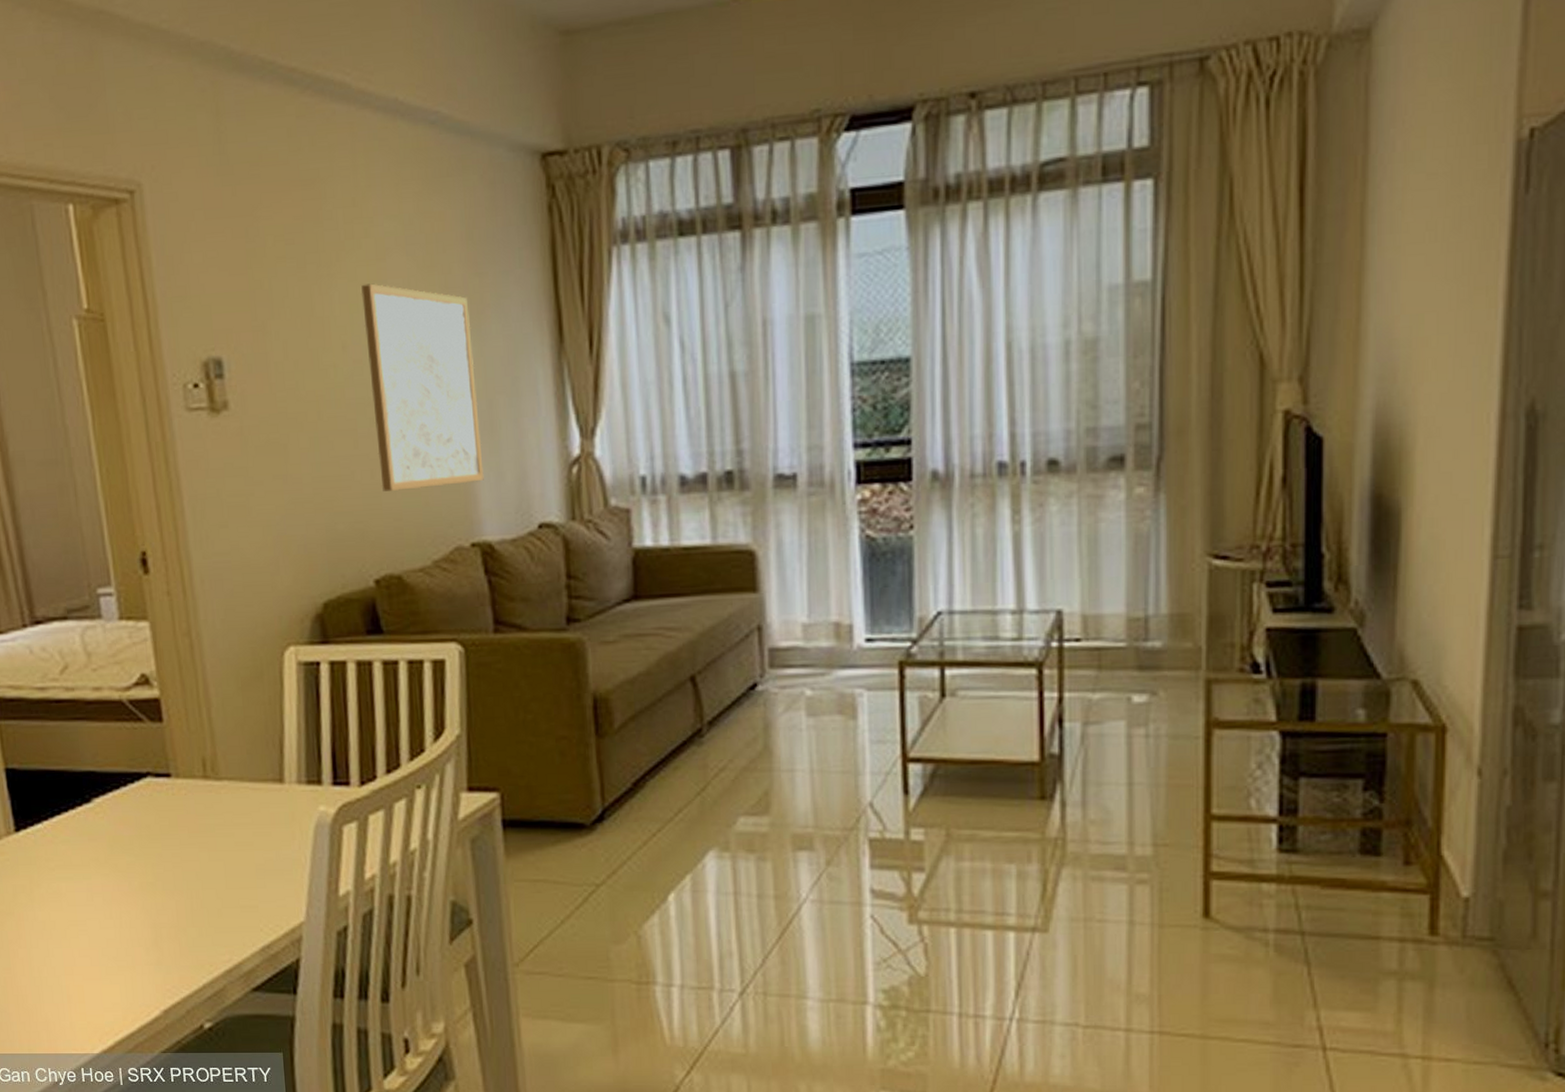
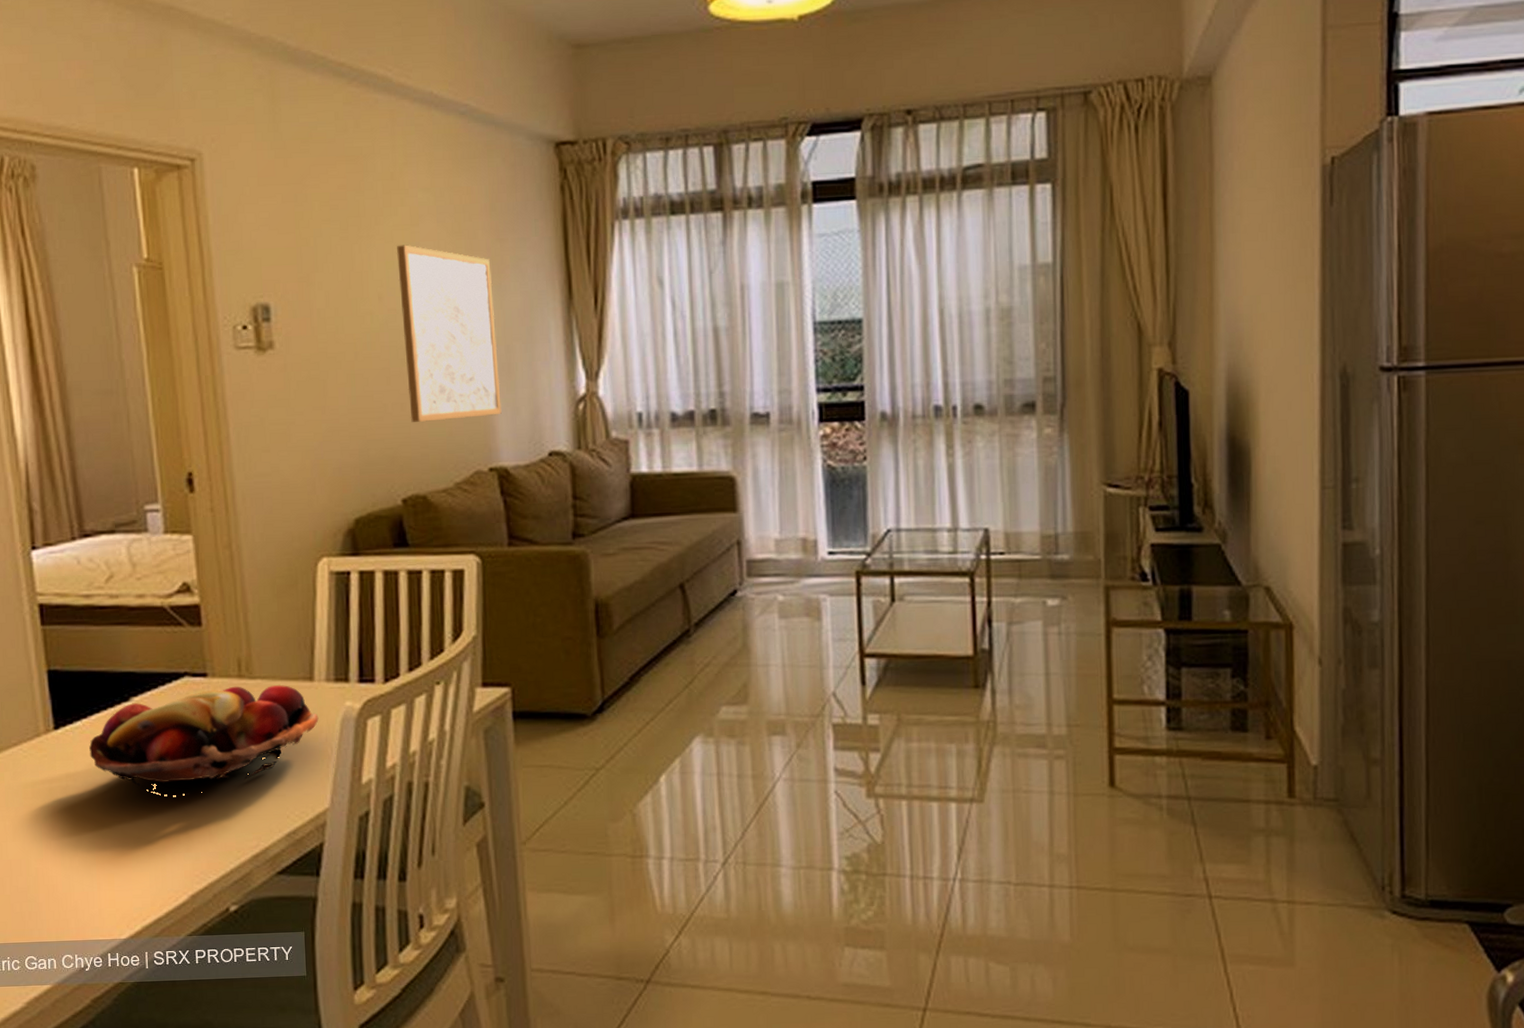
fruit basket: none [52,786,291,905] -> present [89,684,319,796]

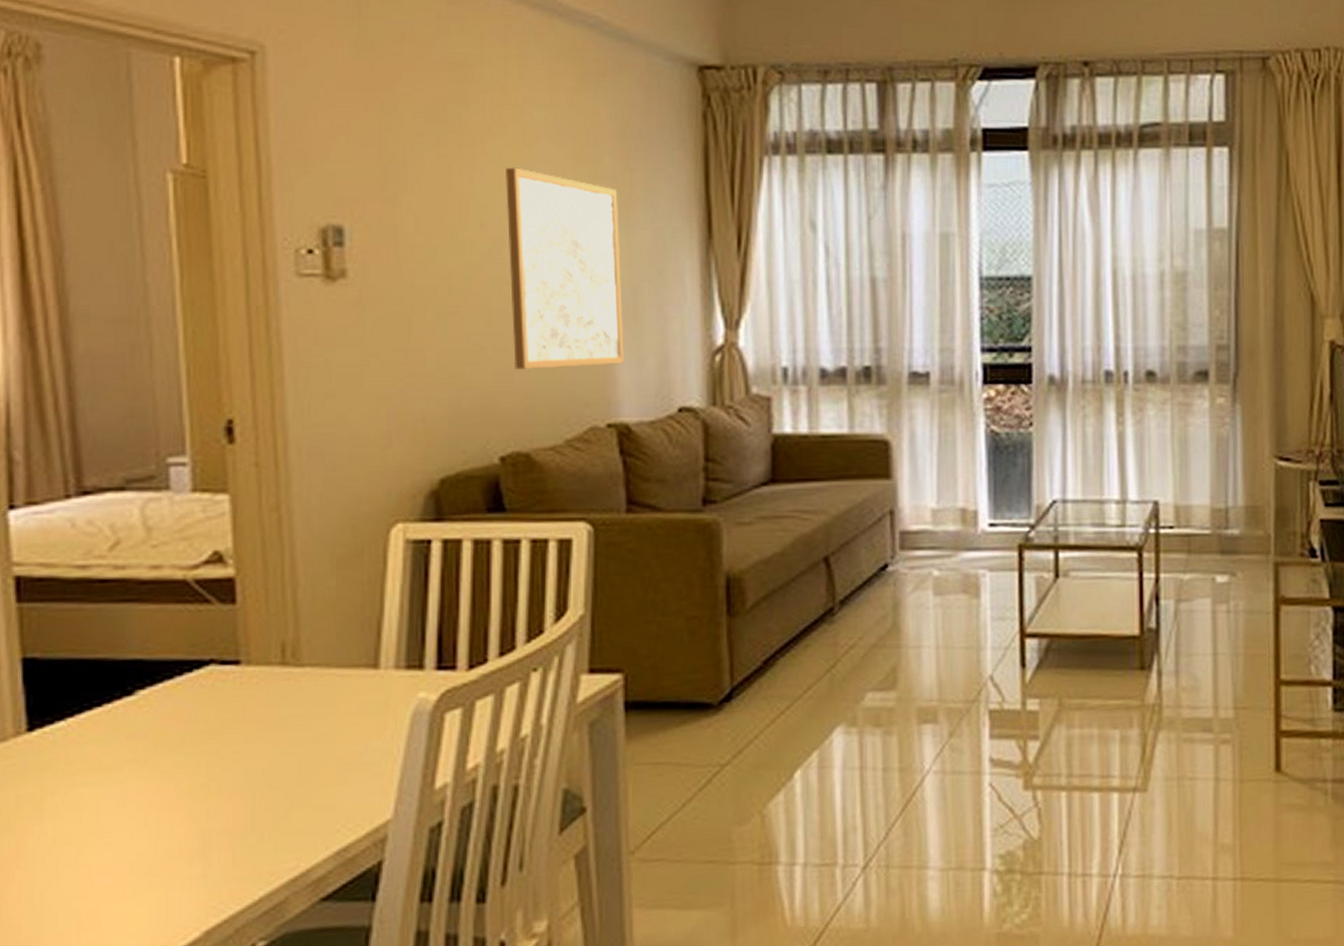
fruit basket: present [89,684,319,796] -> none [75,673,383,811]

